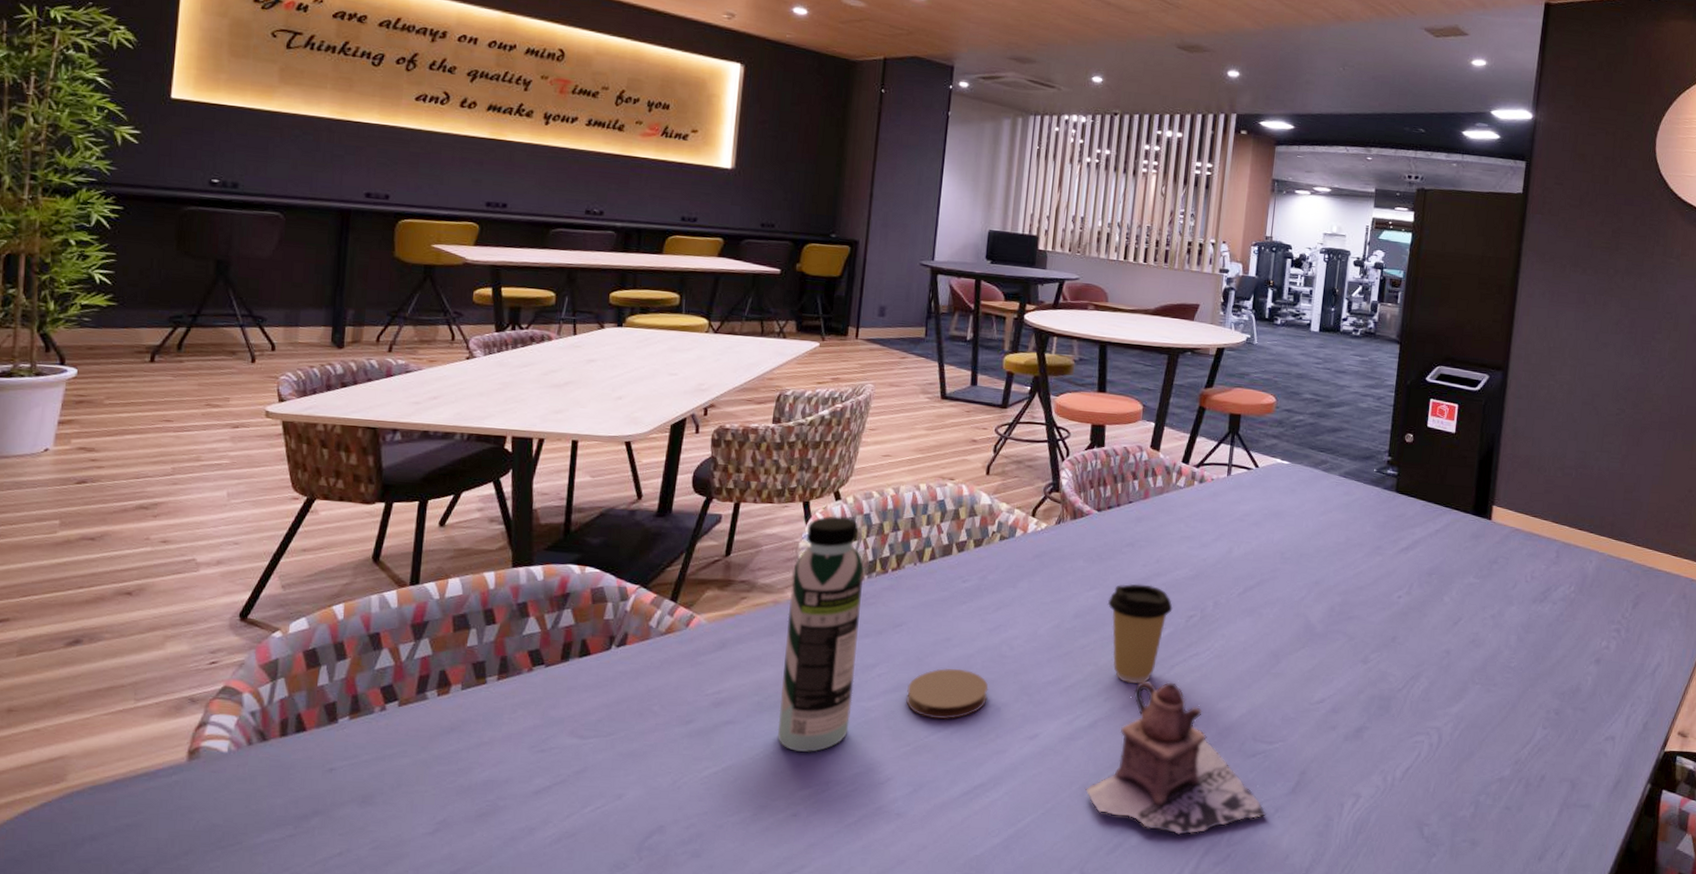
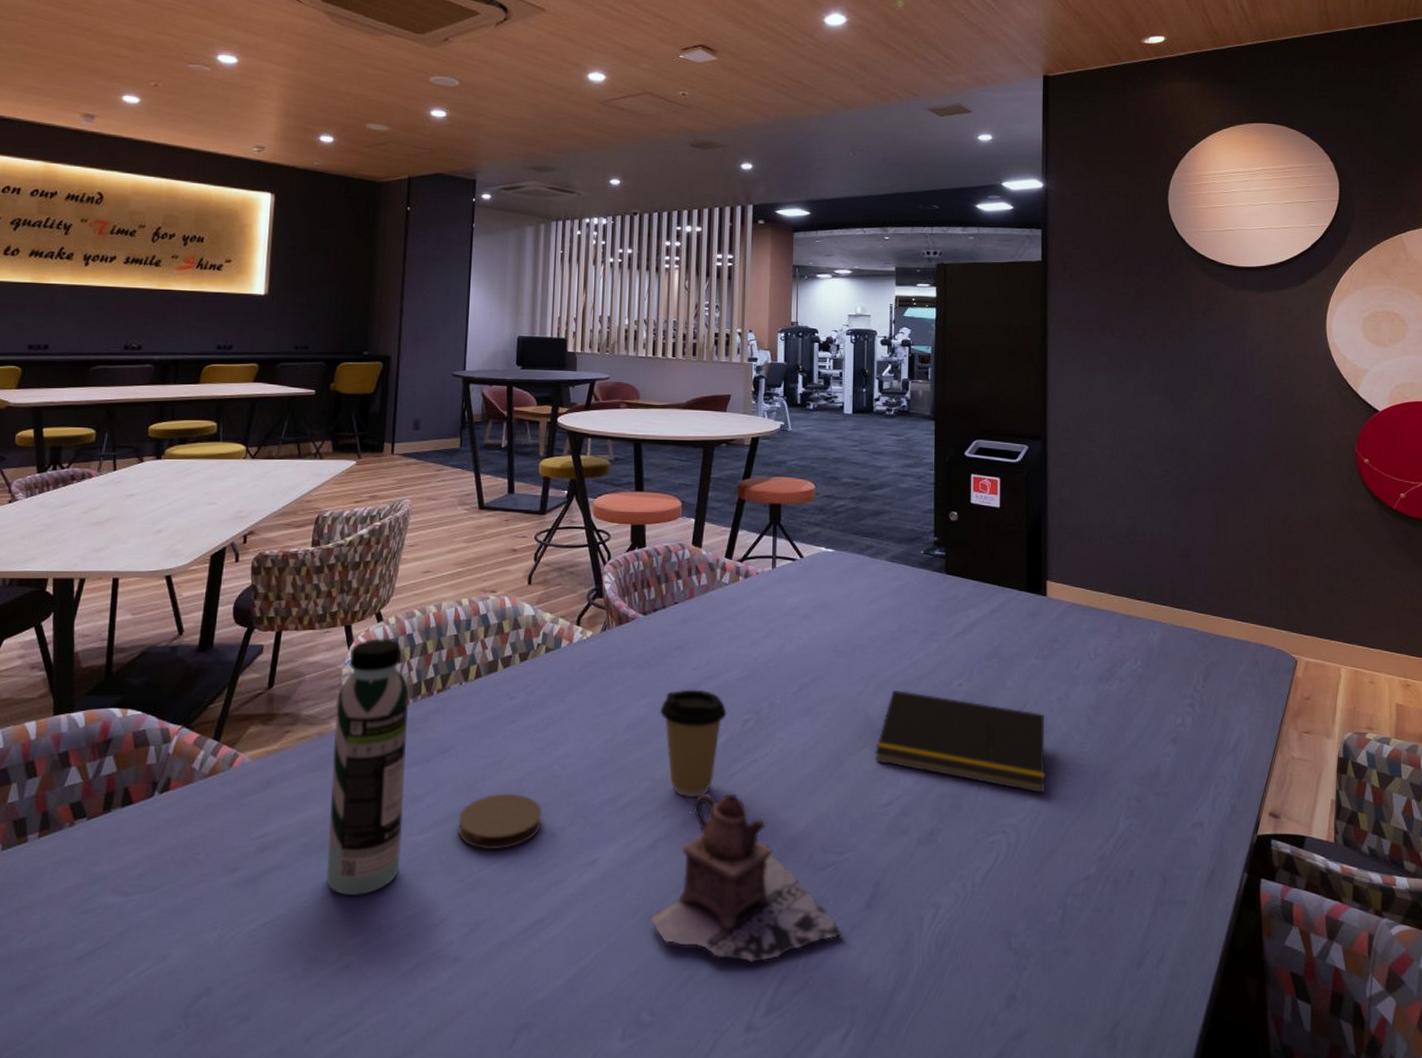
notepad: none [1311,597,1477,702] -> present [875,689,1045,794]

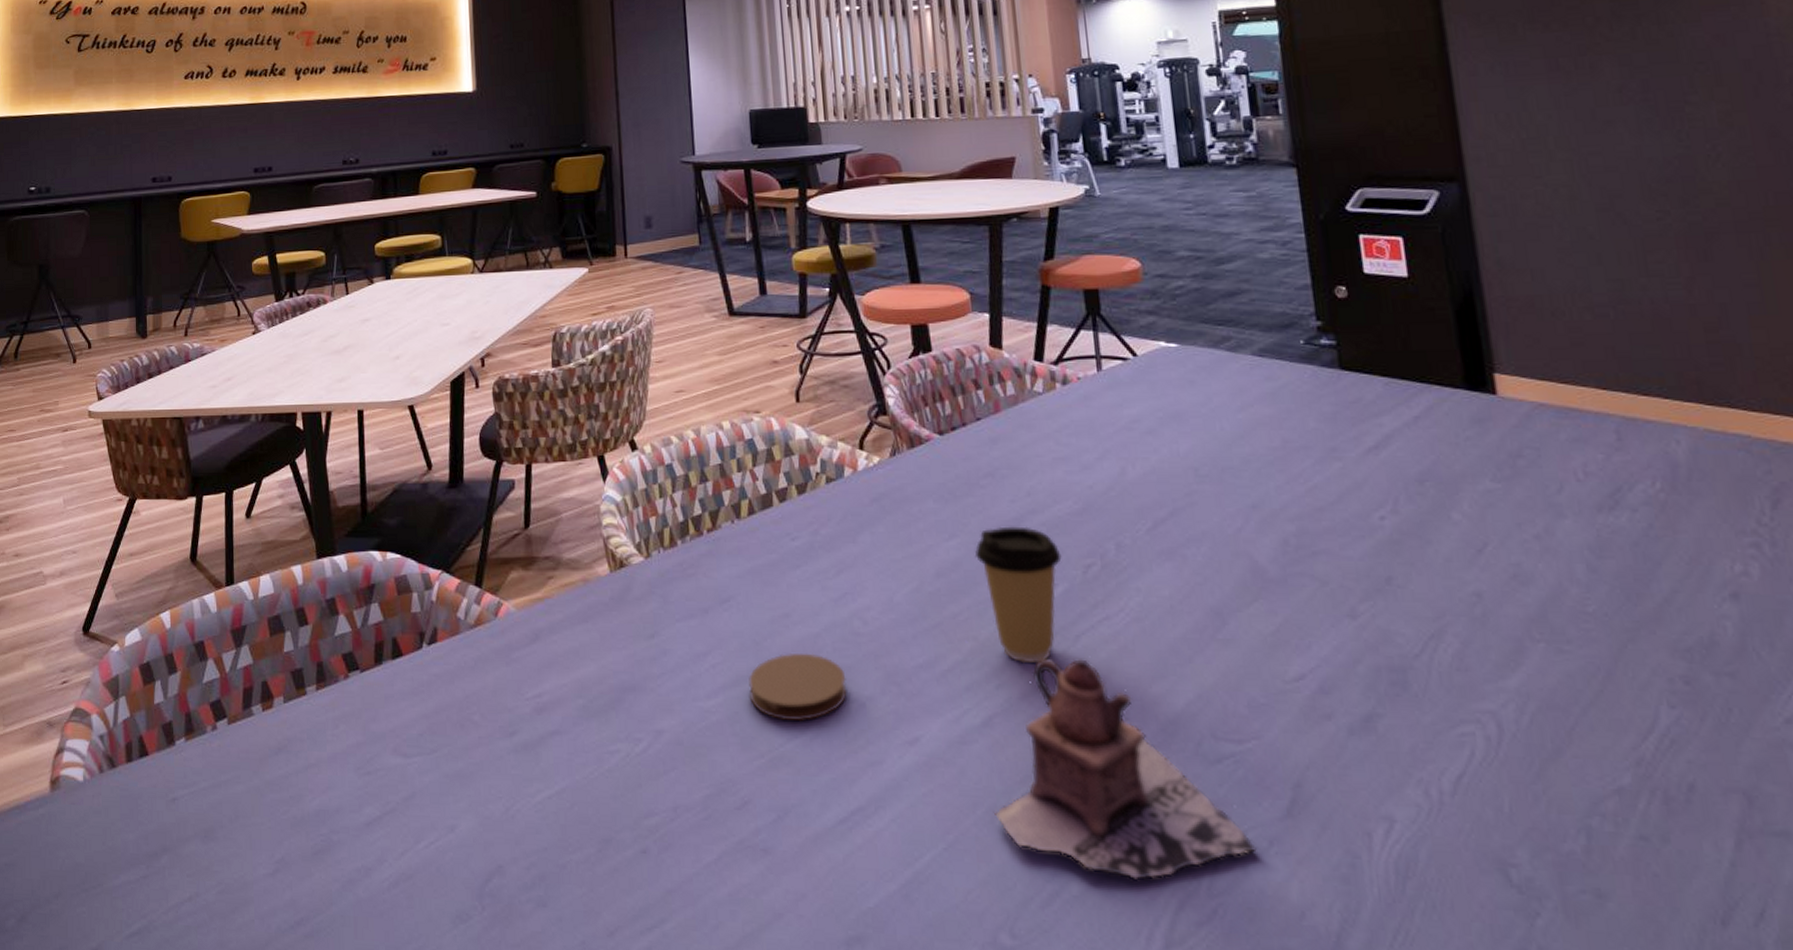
water bottle: present [325,638,410,895] -> none [598,470,689,769]
notepad: present [875,689,1045,794] -> none [1270,525,1533,670]

